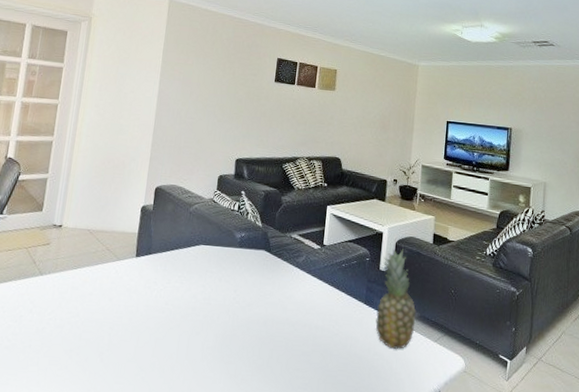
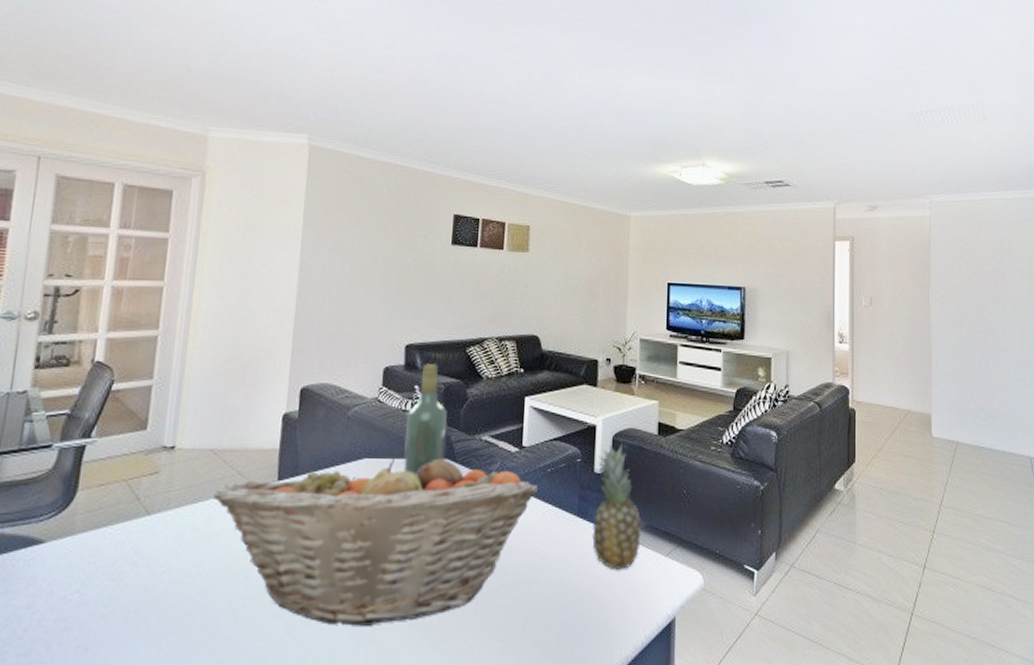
fruit basket: none [89,241,334,374] -> present [214,451,538,626]
wine bottle: none [230,174,266,262] -> present [403,364,447,476]

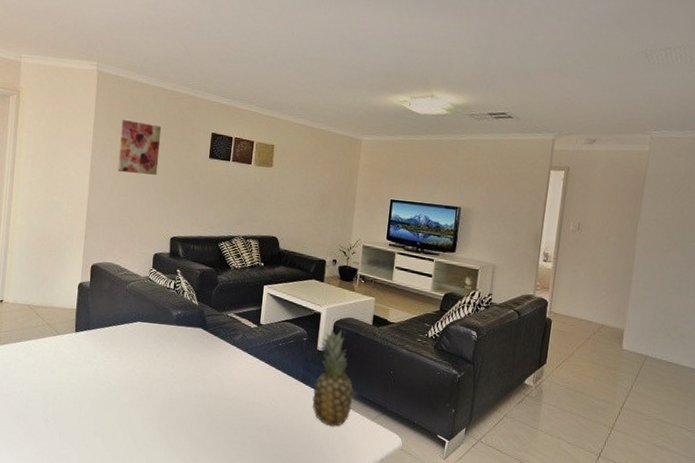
fruit basket: present [214,451,538,626] -> none [31,318,271,443]
wall art: none [335,203,392,268] -> present [118,120,162,175]
wine bottle: present [403,364,447,476] -> none [167,253,202,339]

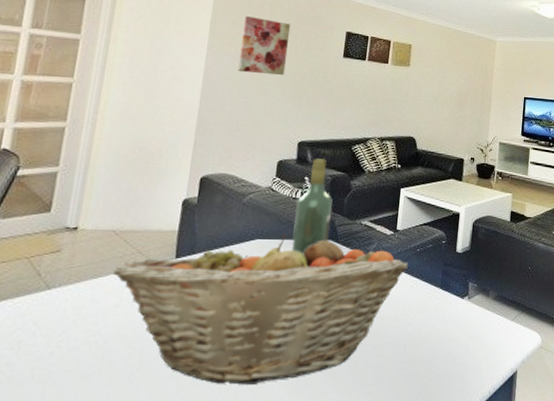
fruit basket: none [31,318,271,443] -> present [114,233,408,385]
wine bottle: none [167,253,202,339] -> present [291,158,333,255]
fruit: present [312,329,354,427] -> none [451,229,494,333]

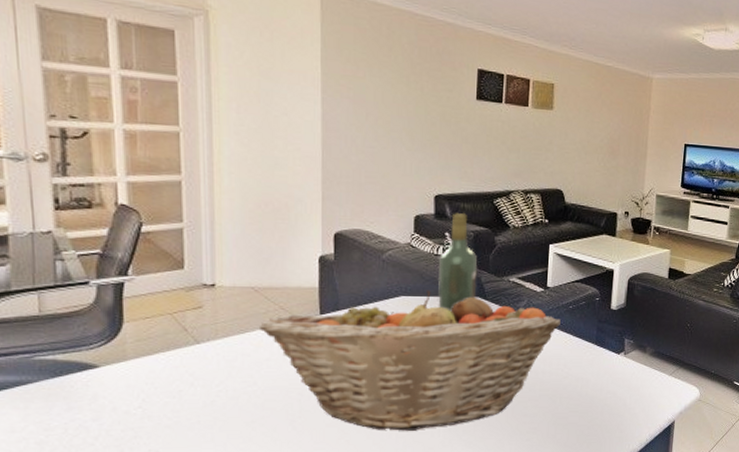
wall art: present [238,16,291,75] -> none [359,52,414,121]

